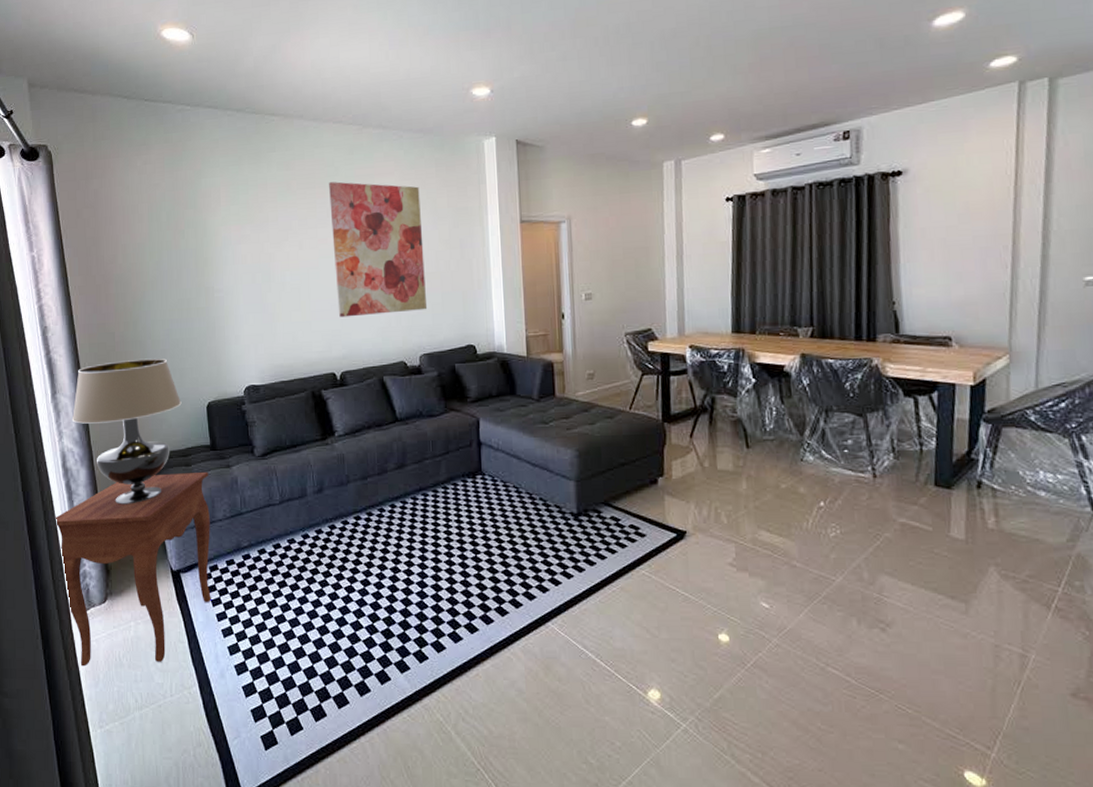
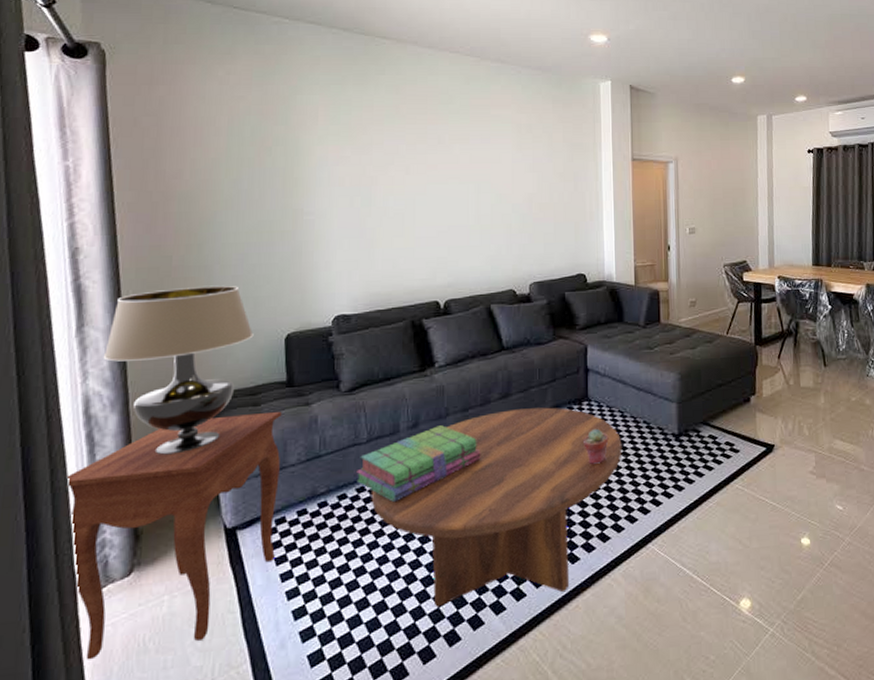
stack of books: none [273,492,381,559] -> present [356,425,481,502]
coffee table: none [285,479,518,659] -> present [371,407,622,607]
wall art: present [329,181,428,318] -> none [442,109,540,245]
potted succulent: none [478,504,504,539] -> present [583,429,609,465]

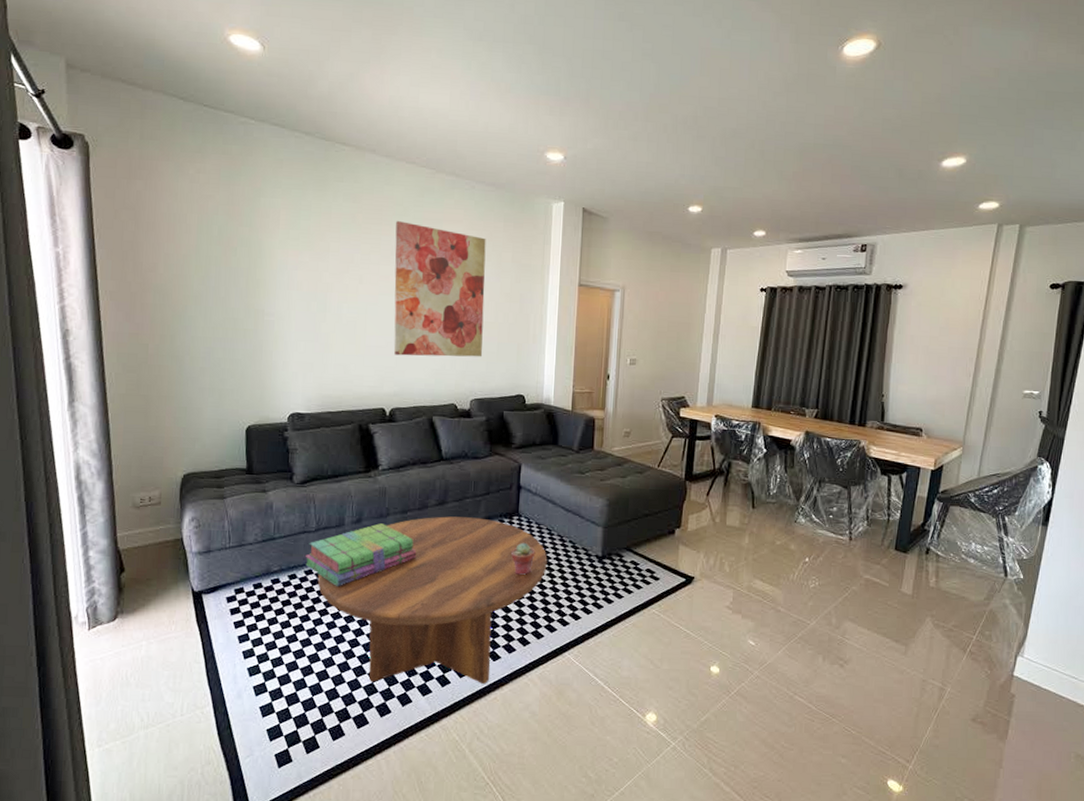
side table: present [66,411,282,660] -> none [62,494,242,685]
table lamp: present [103,286,254,455] -> none [90,374,219,523]
wall art: none [442,109,540,245] -> present [393,221,486,357]

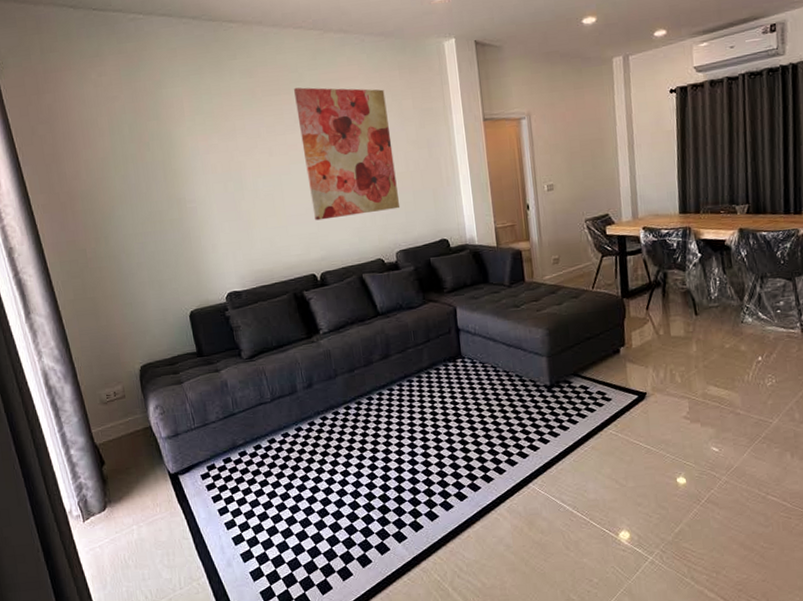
stack of books: present [305,523,417,586] -> none [266,385,371,451]
coffee table: present [317,516,548,684] -> none [280,365,498,536]
potted succulent: present [511,543,536,576] -> none [461,384,485,416]

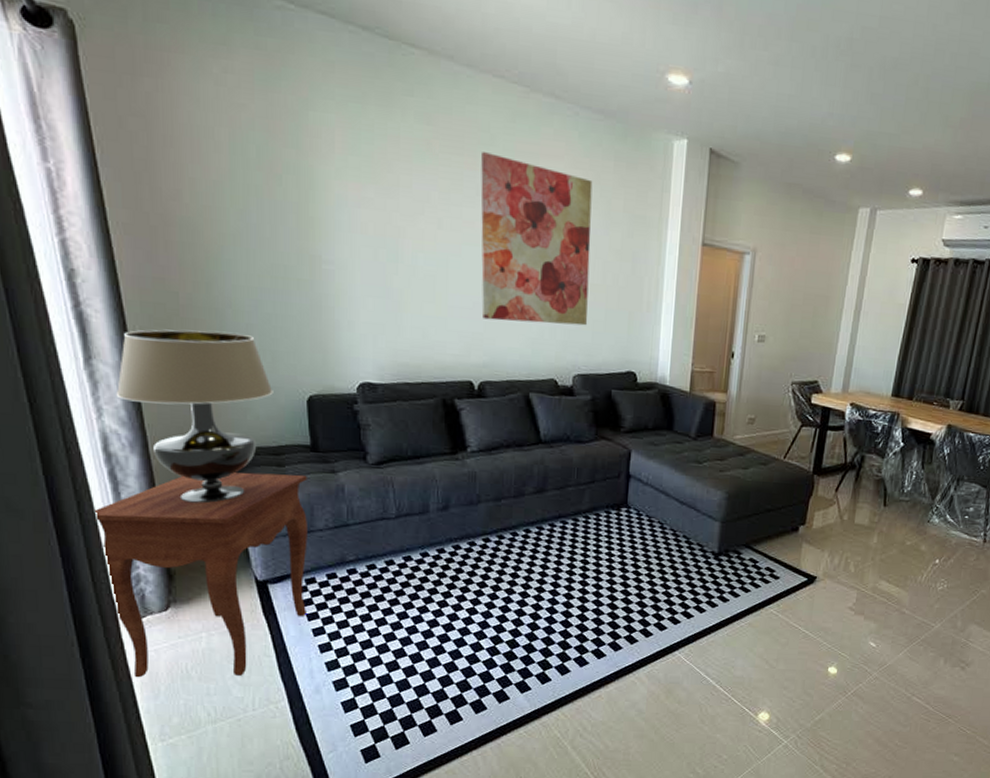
side table: none [43,377,212,573] -> present [94,472,307,678]
table lamp: none [49,272,164,417] -> present [115,329,274,504]

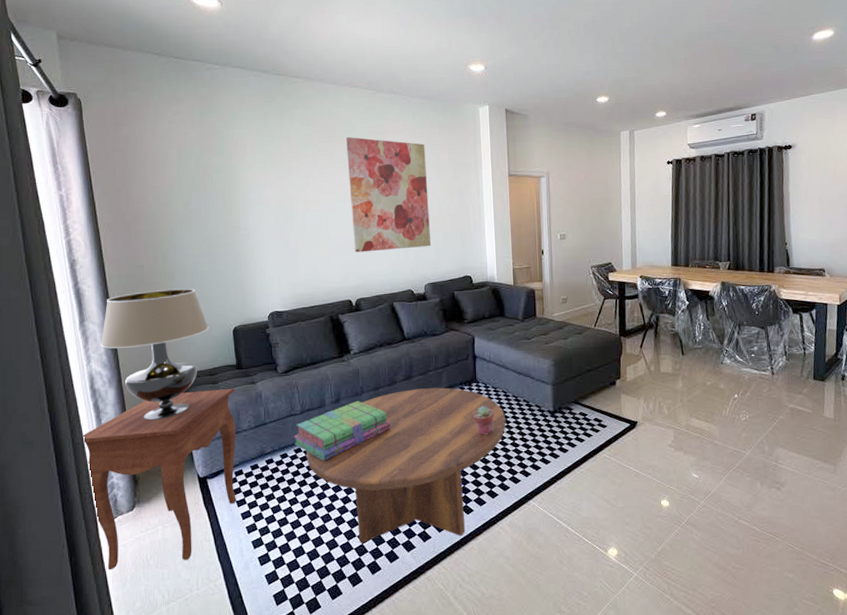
stack of books: none [385,511,513,578] -> present [294,401,391,461]
coffee table: none [400,505,659,681] -> present [306,387,506,544]
potted succulent: none [619,537,646,572] -> present [474,406,495,436]

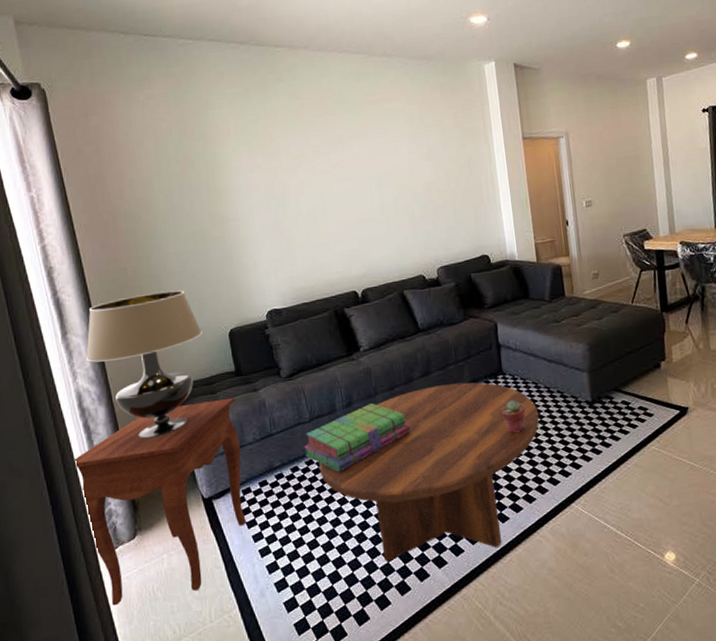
wall art: present [346,137,432,253] -> none [338,108,442,238]

